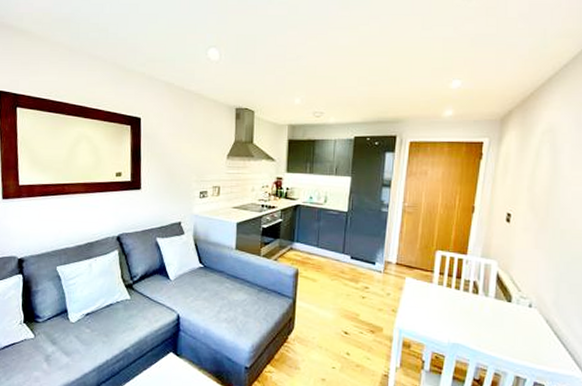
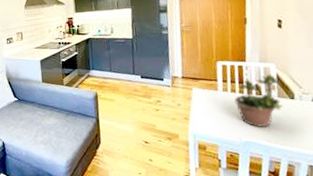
potted plant: none [449,268,500,331] -> present [234,73,283,128]

